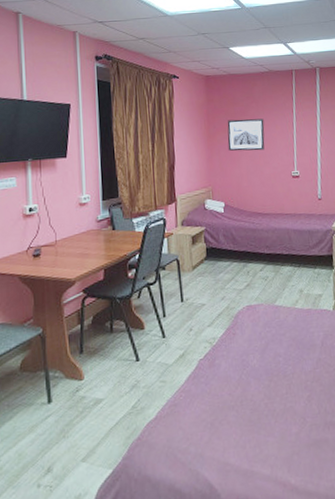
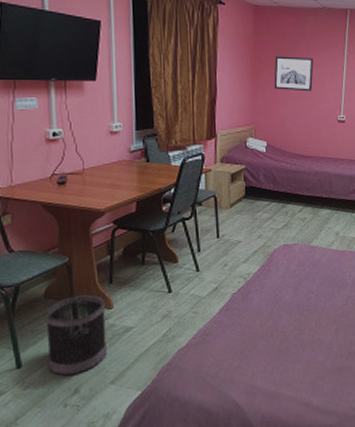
wastebasket: none [21,366,78,453] -> present [45,295,107,376]

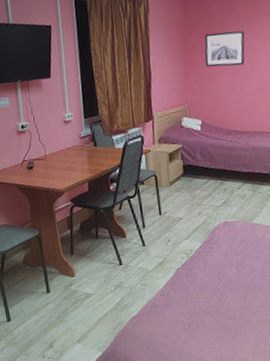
wastebasket: present [45,295,107,376] -> none [25,263,73,331]

